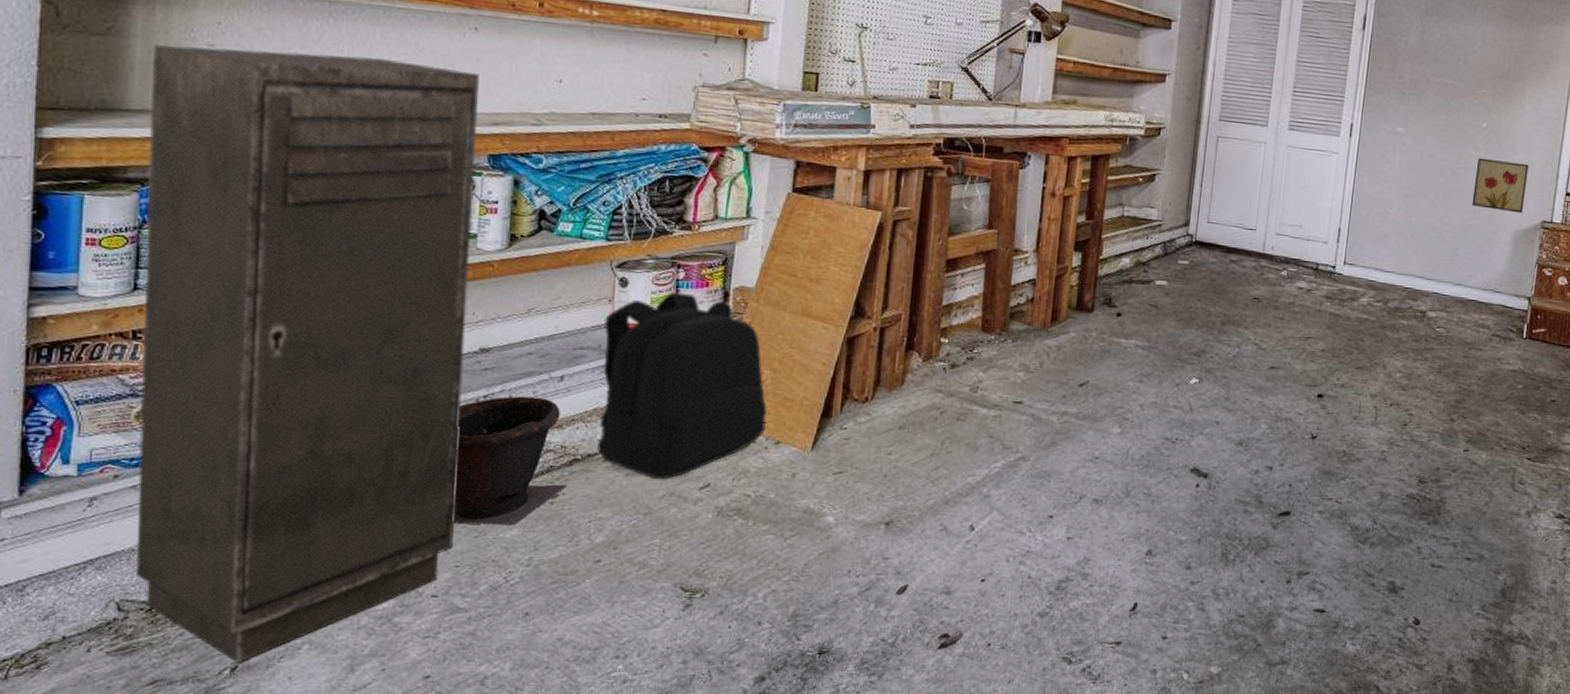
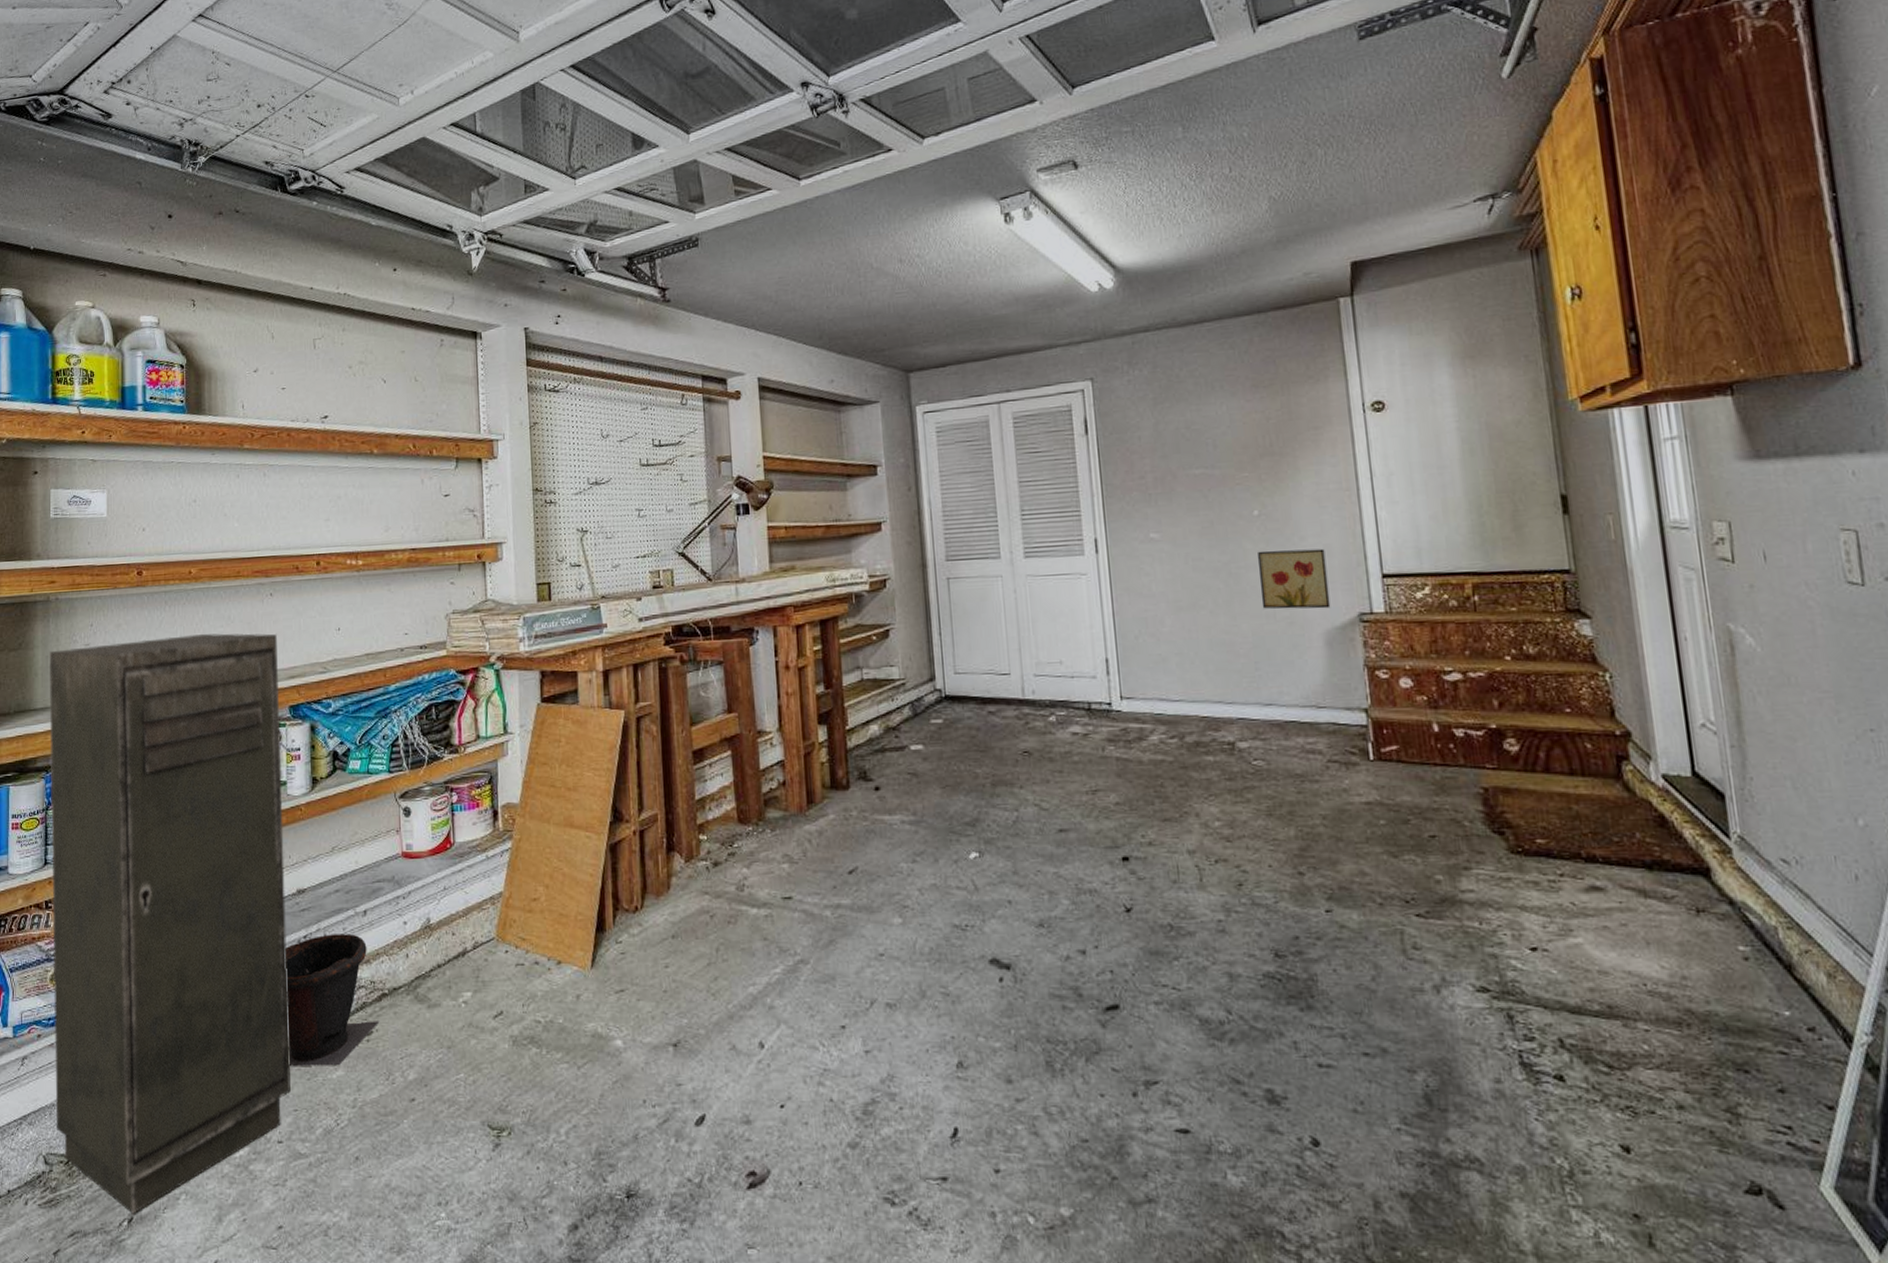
backpack: present [597,292,767,480] -> none [395,816,546,1010]

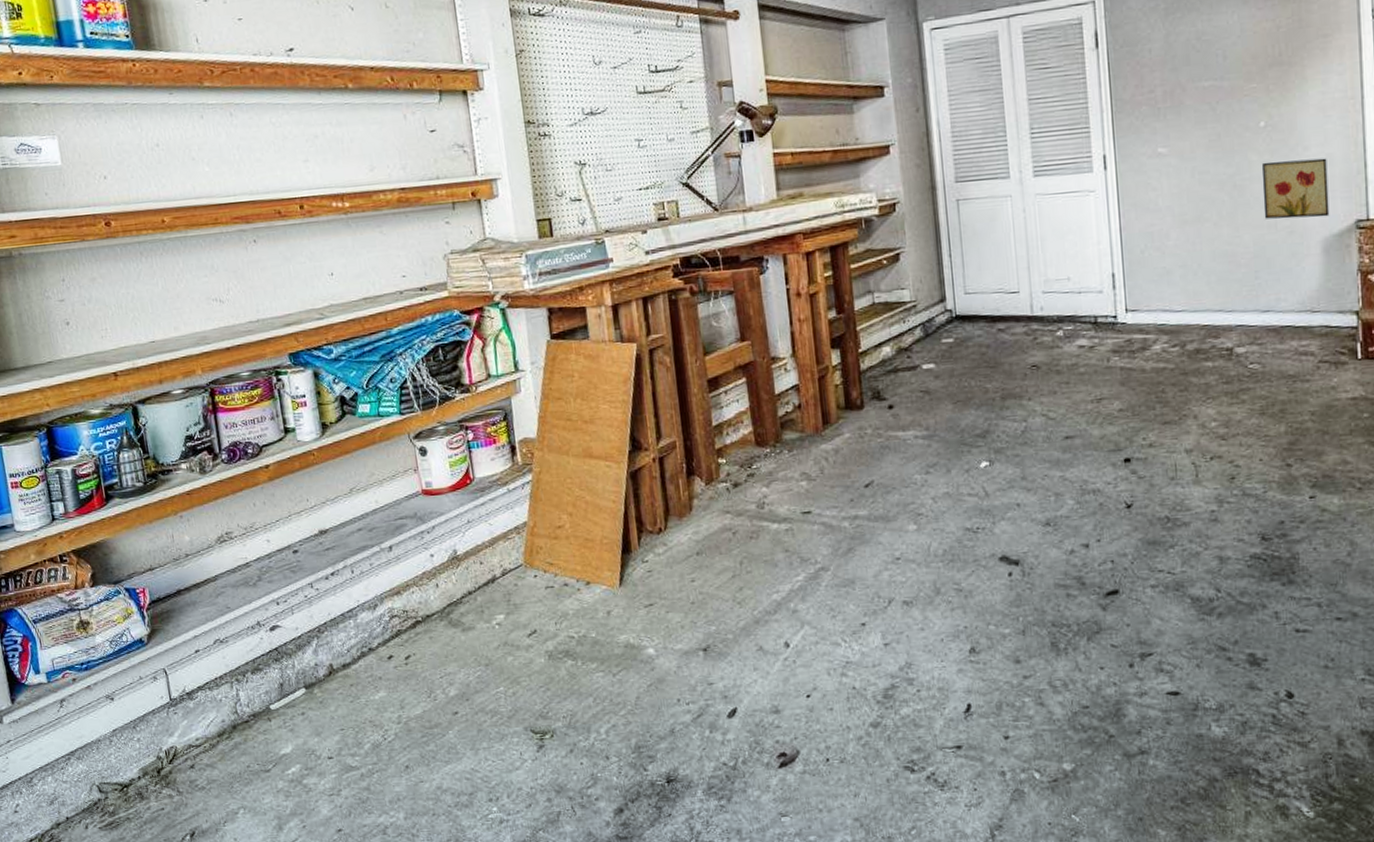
storage cabinet: present [49,633,291,1214] -> none [22,281,335,829]
bucket: present [285,932,379,1066] -> none [314,567,415,691]

